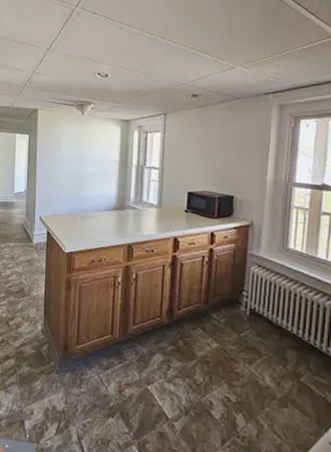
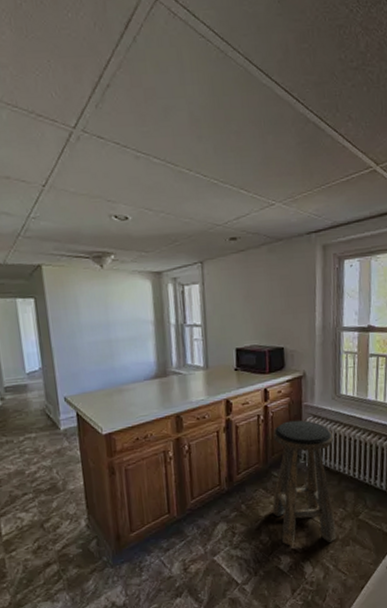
stool: none [208,266,278,400] -> present [272,420,337,546]

